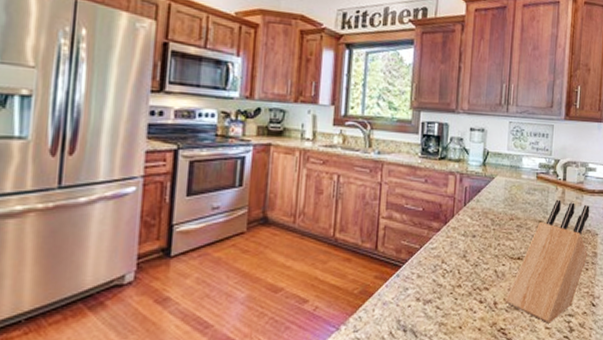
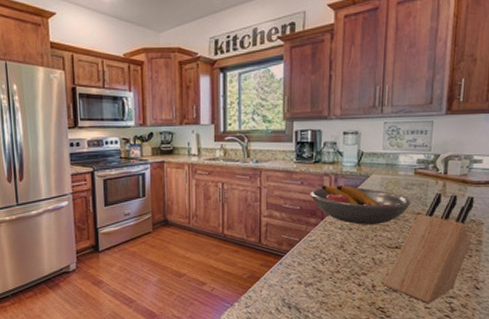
fruit bowl: none [433,184,533,232] -> present [310,185,411,225]

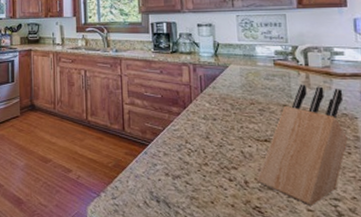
fruit bowl: present [310,185,411,225] -> none [170,74,275,115]

